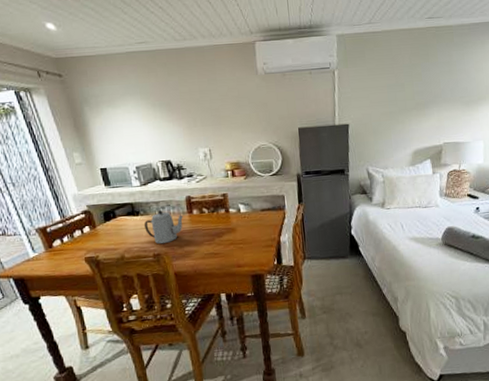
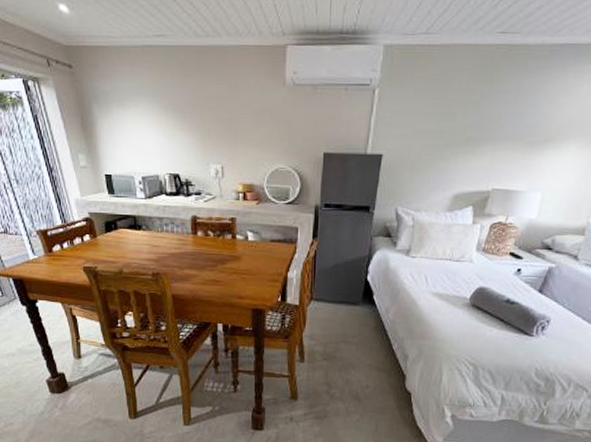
teapot: present [144,210,183,244] -> none [145,227,186,263]

